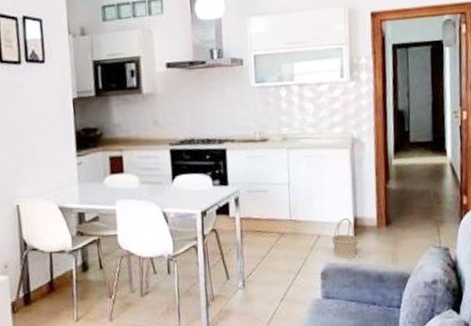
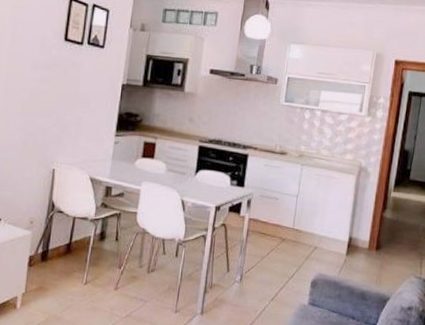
basket: present [331,217,359,259] -> none [326,236,350,273]

